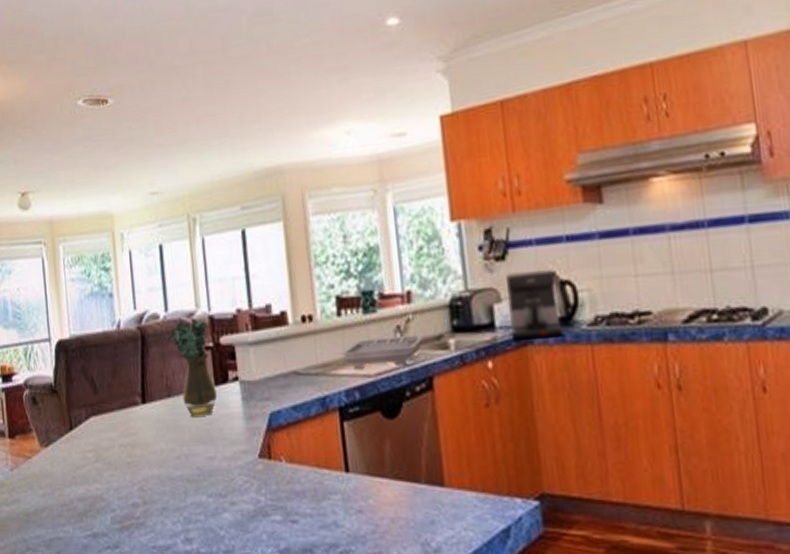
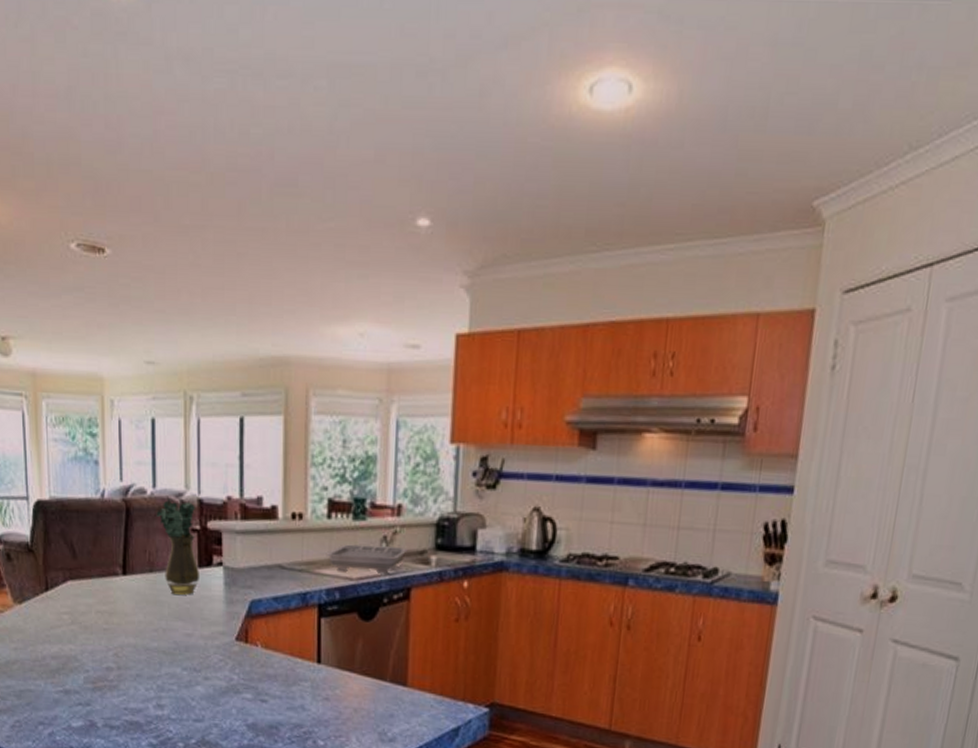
coffee maker: present [506,269,564,339] -> none [489,501,540,568]

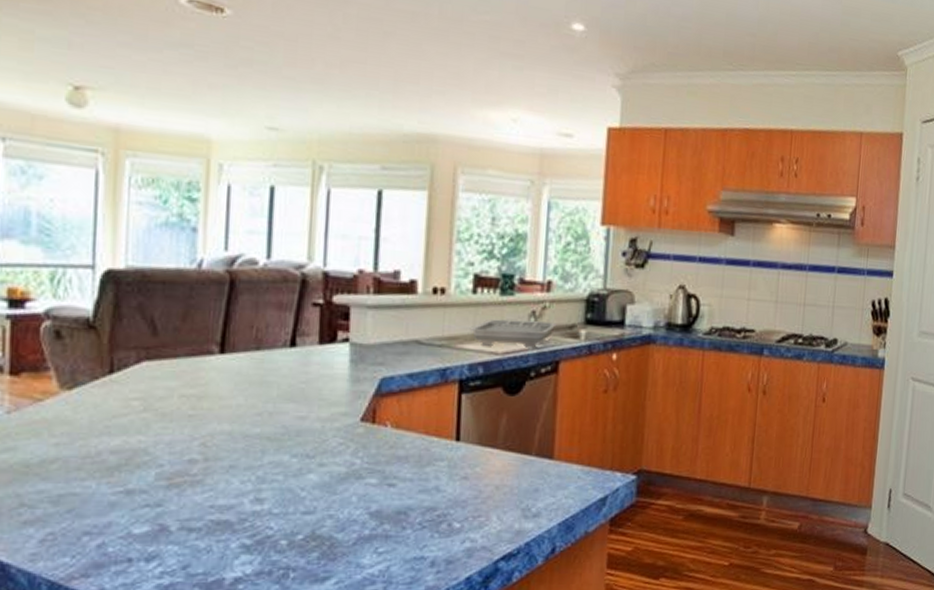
vase: present [156,496,199,595] -> none [269,267,320,374]

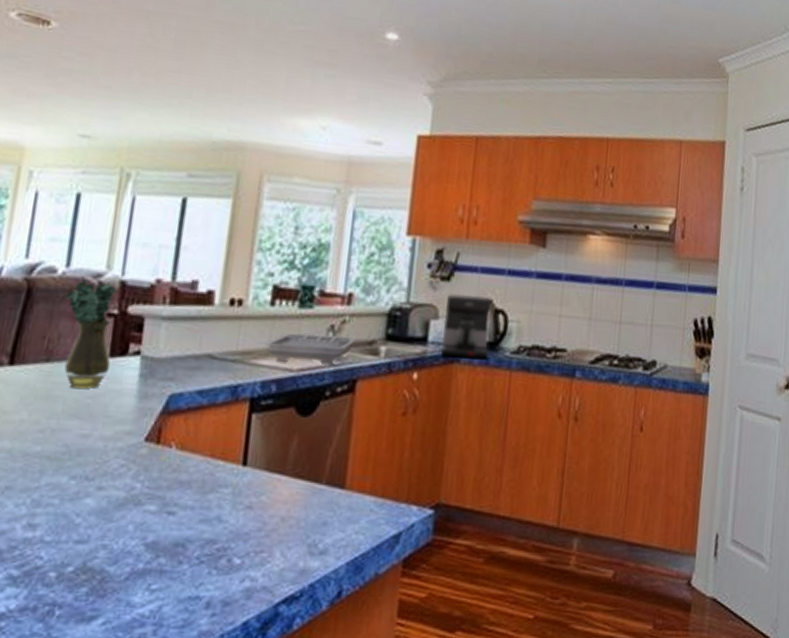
vase: none [269,267,320,374] -> present [64,276,116,389]
coffee maker: none [637,279,685,341] -> present [440,293,493,359]

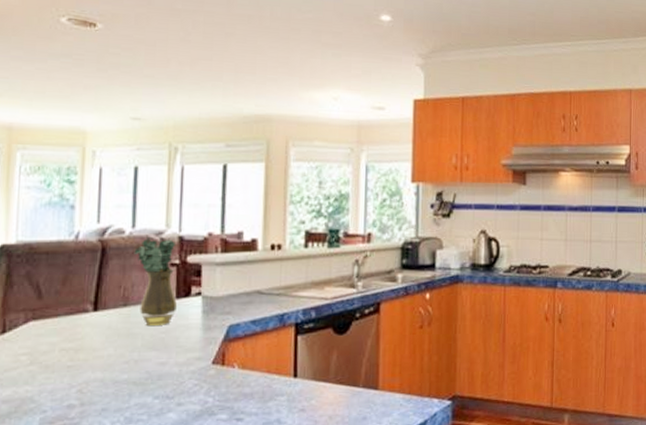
dish rack: present [264,333,356,365] -> none [303,269,377,292]
coffee maker: present [440,293,493,359] -> none [446,227,486,279]

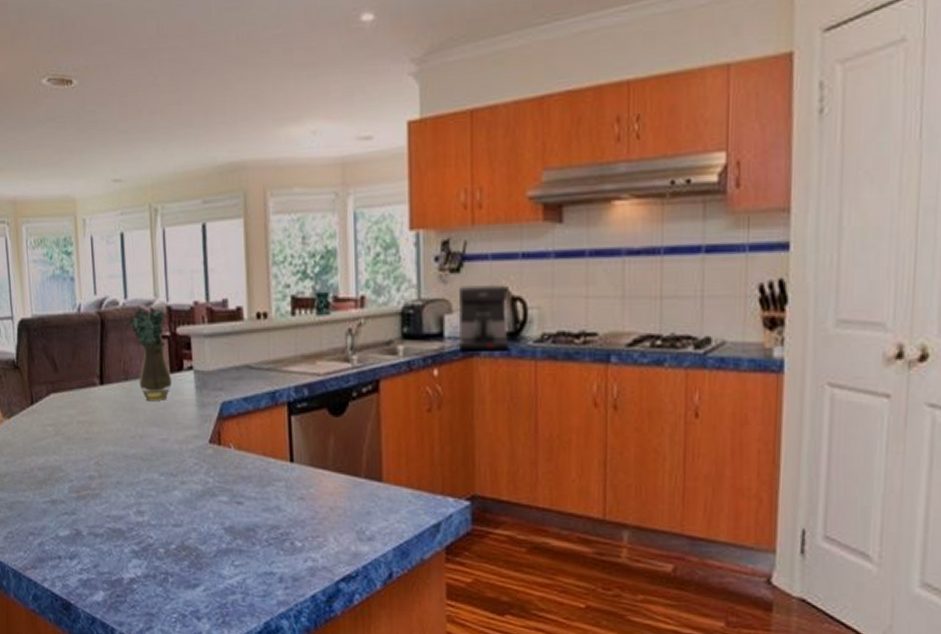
coffee maker: none [446,227,486,279] -> present [458,284,510,351]

